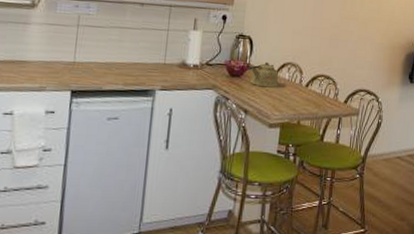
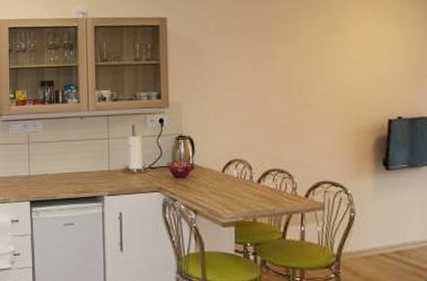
kettle: present [248,62,279,88] -> none [192,161,227,186]

